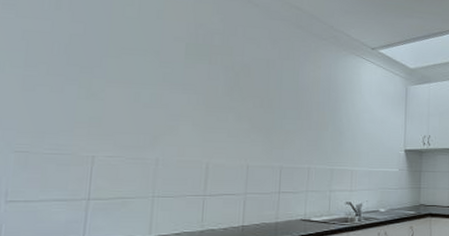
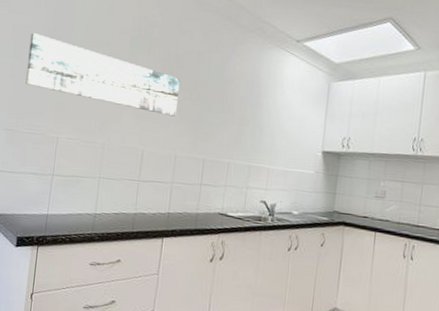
wall art: none [44,40,248,125] -> present [25,33,180,117]

